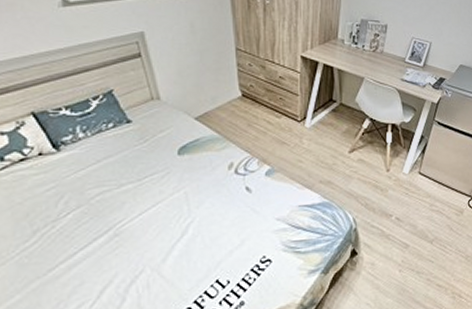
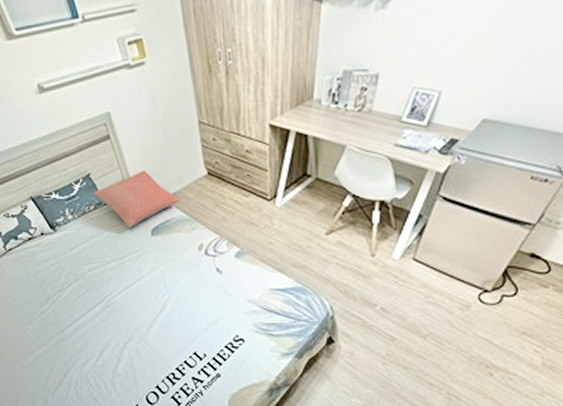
pillow: none [114,89,212,148] -> present [93,169,180,229]

